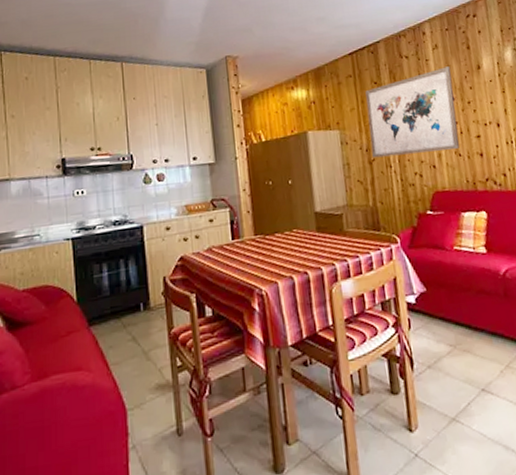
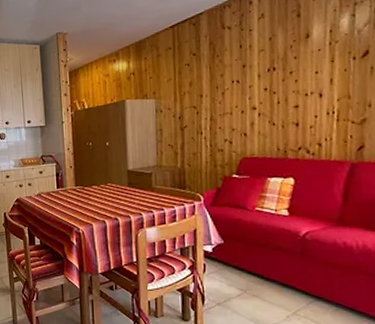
wall art: present [365,66,460,158] -> none [183,36,276,125]

